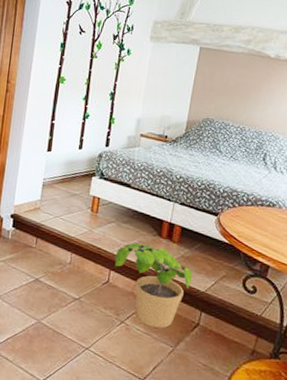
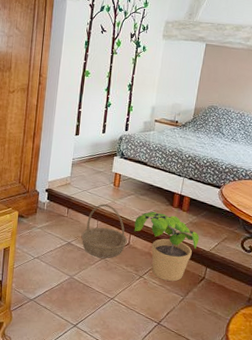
basket: none [51,232,107,299] -> present [81,203,128,258]

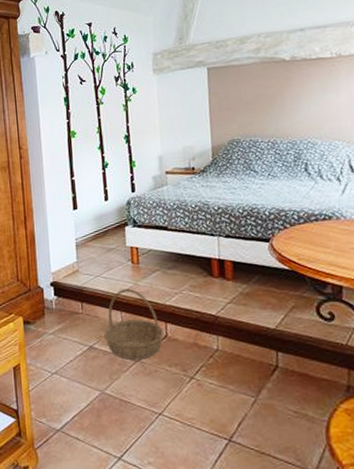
potted plant: present [134,211,200,282] -> none [168,287,258,378]

